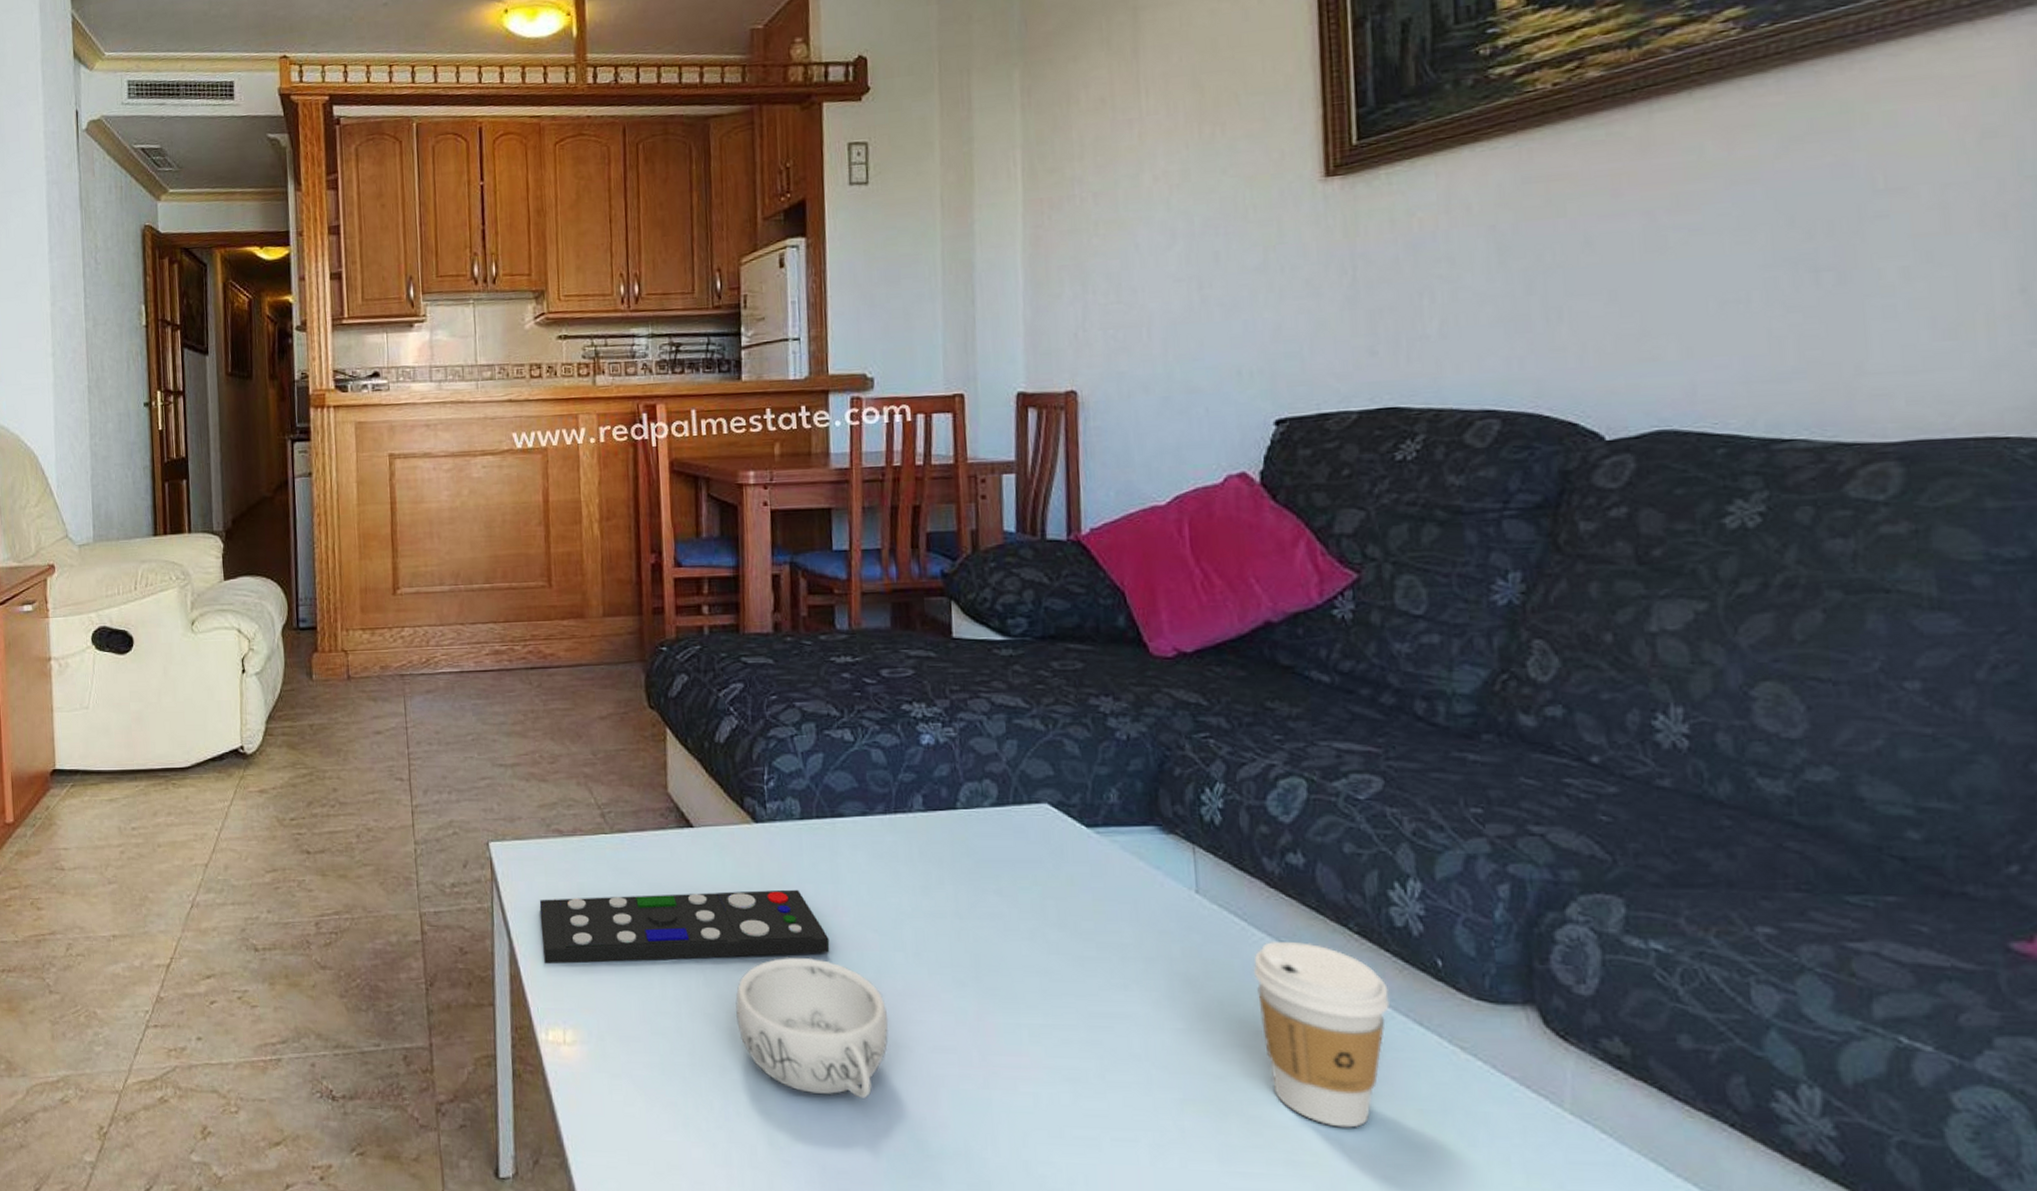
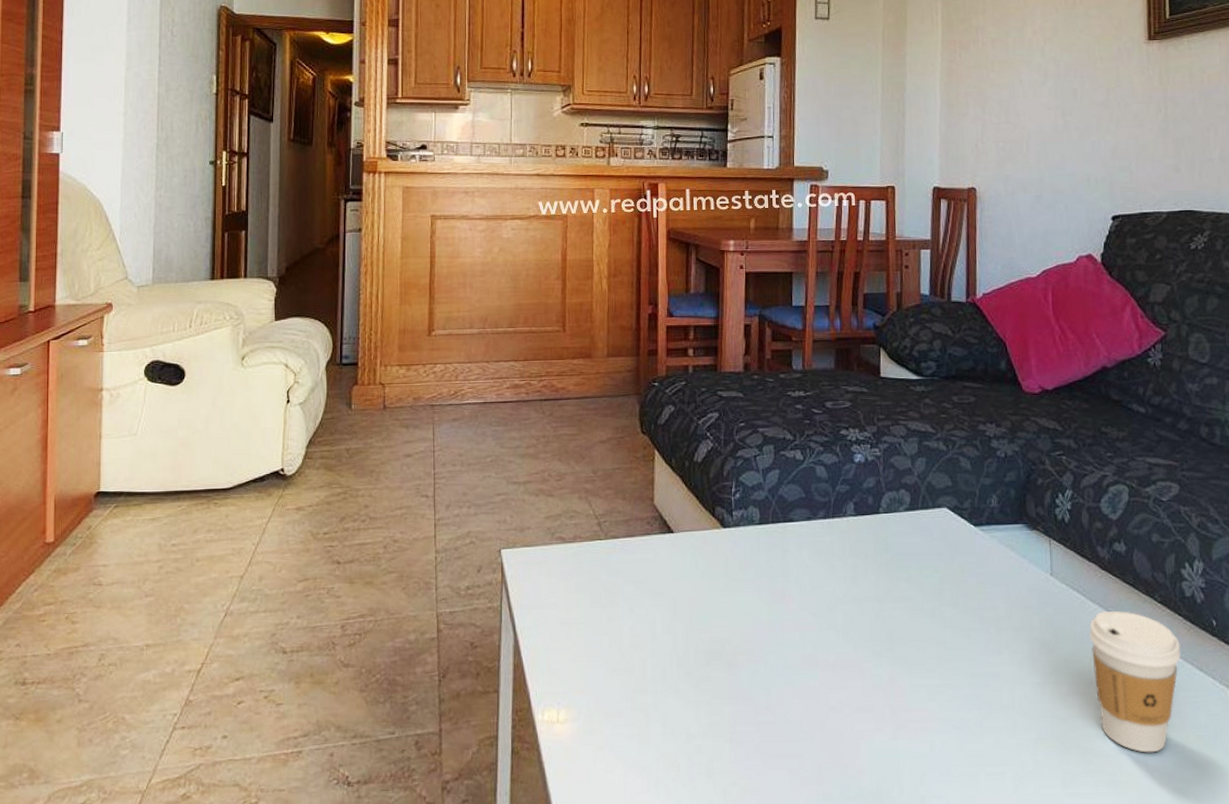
remote control: present [539,889,830,964] -> none [542,582,779,654]
decorative bowl: present [735,956,889,1098] -> none [701,638,822,754]

